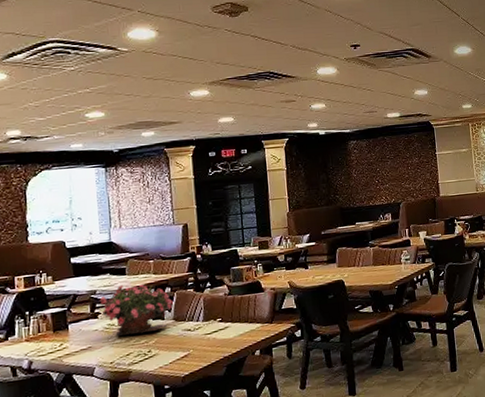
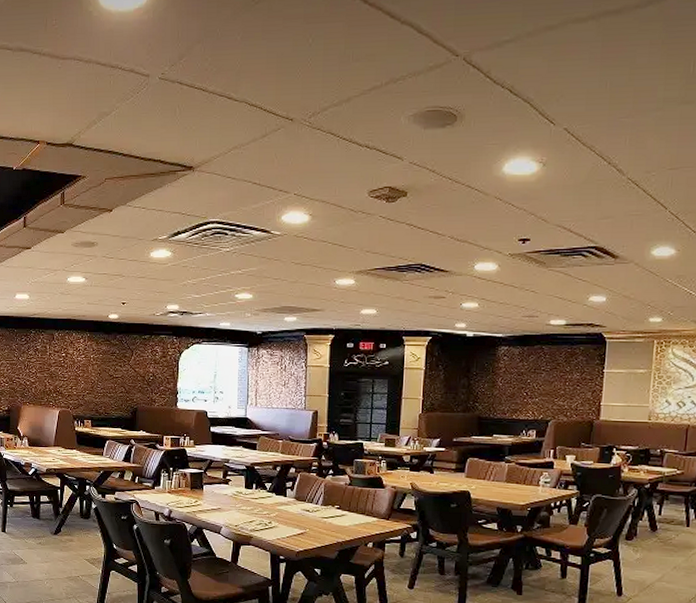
potted flower: present [99,284,173,336] -> none [231,458,296,506]

